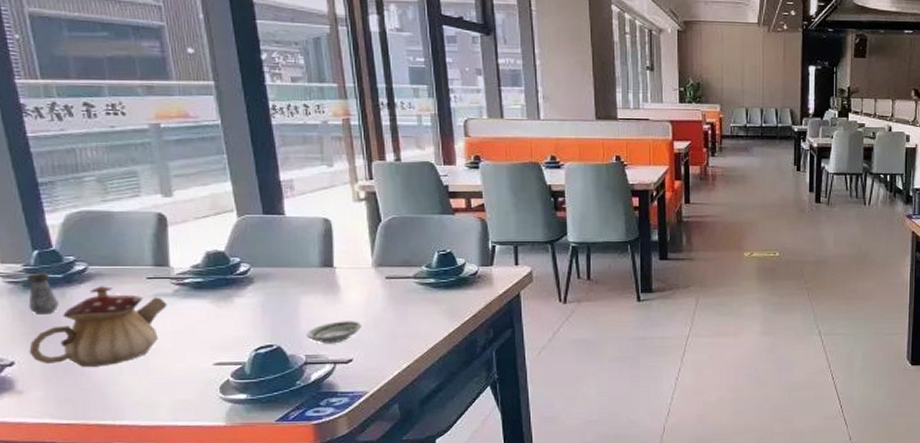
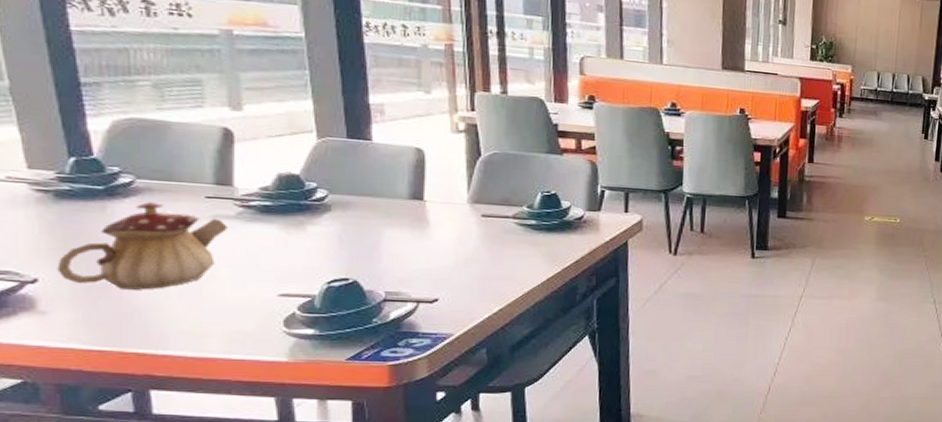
salt shaker: present [26,272,59,315] -> none [59,181,97,229]
saucer: present [306,321,362,344] -> none [387,257,452,281]

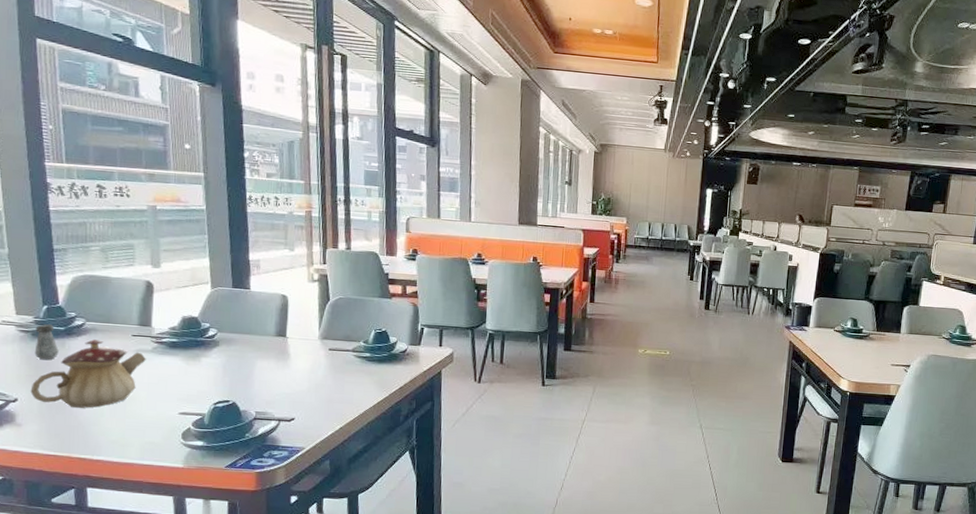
salt shaker: none [59,181,97,229] -> present [34,324,59,360]

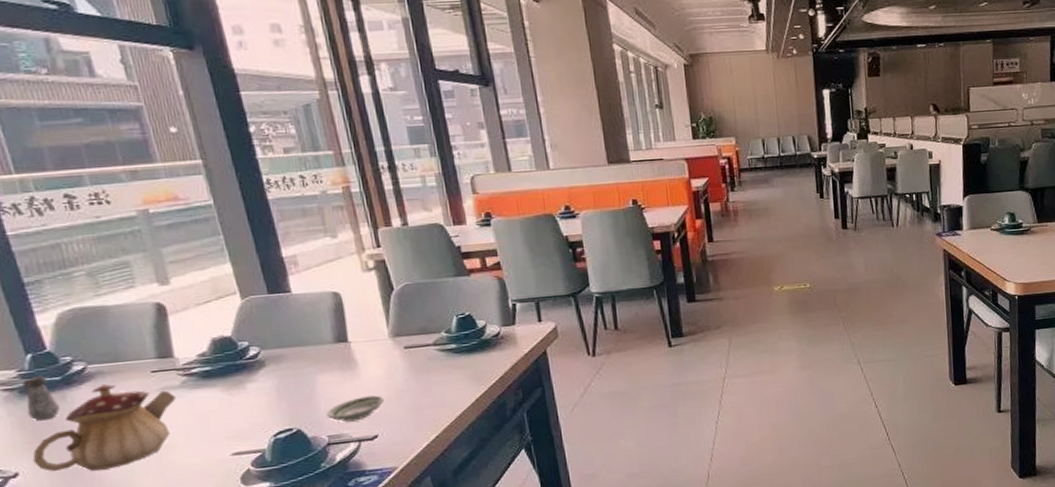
saucer: none [257,384,305,404] -> present [326,395,385,422]

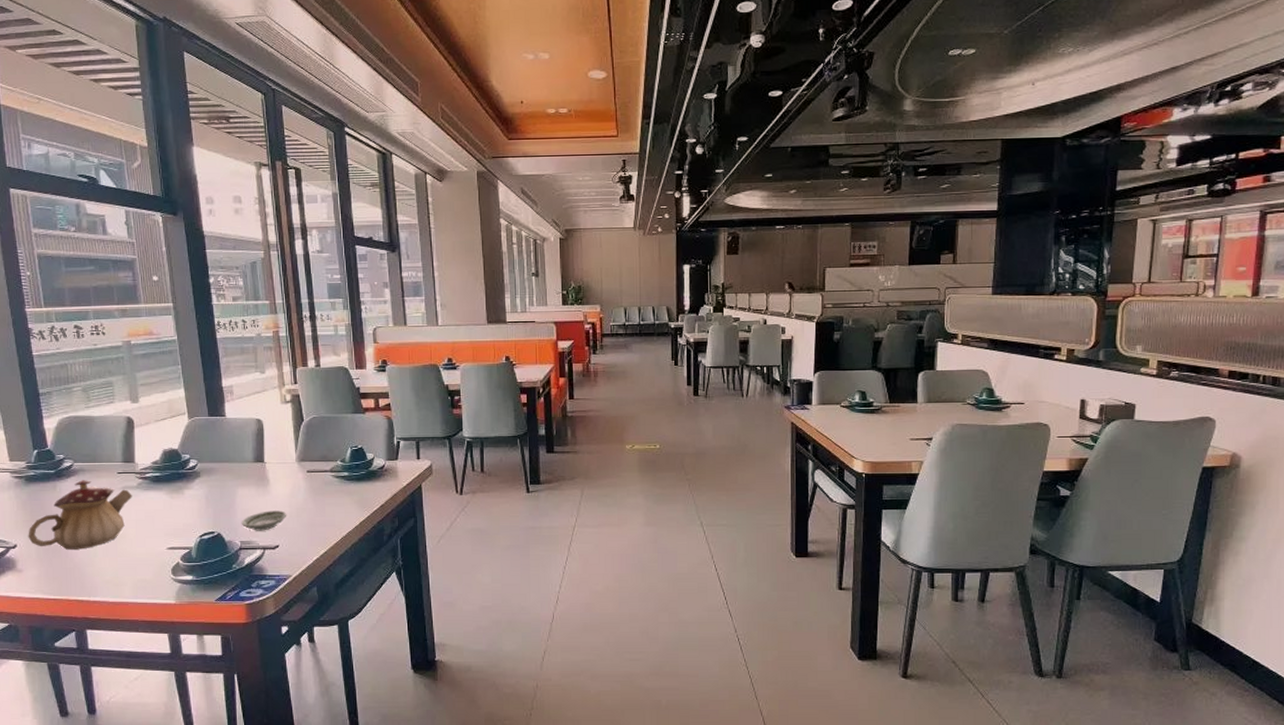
salt shaker: present [22,376,60,421] -> none [28,468,51,504]

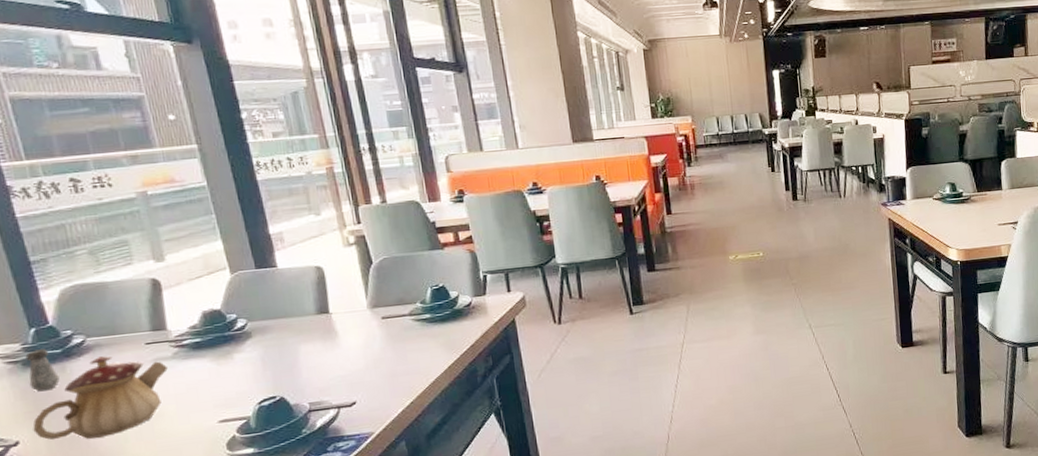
salt shaker: none [28,468,51,504] -> present [25,349,60,392]
saucer: present [241,510,287,531] -> none [307,363,363,390]

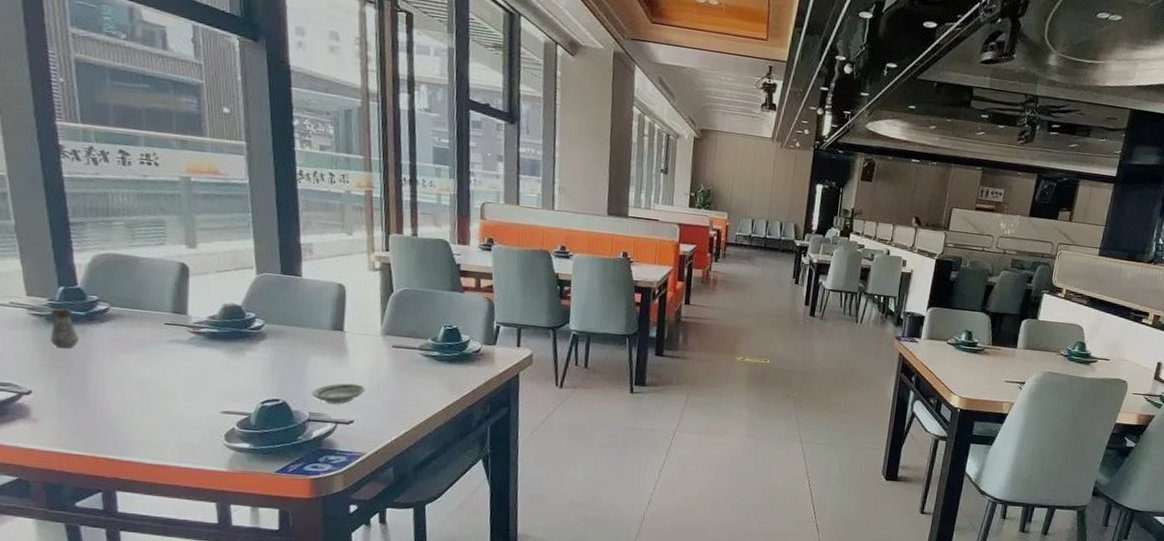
teapot: present [33,356,168,440] -> none [47,327,182,404]
saucer: none [307,363,363,390] -> present [311,383,366,404]

